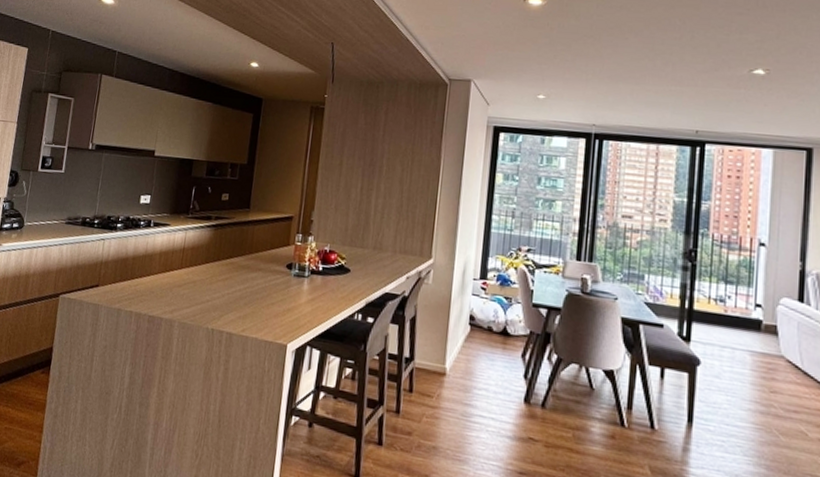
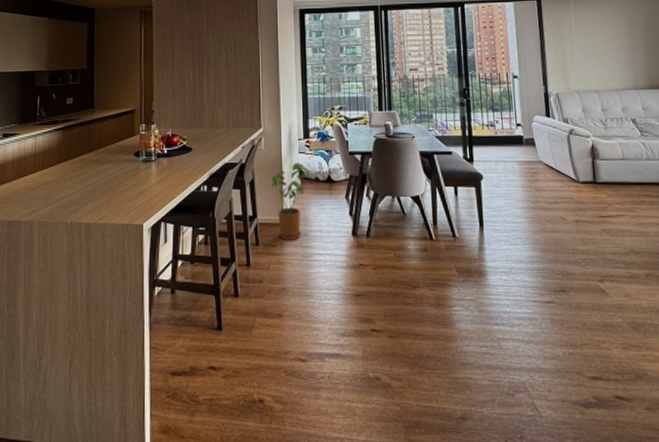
house plant: none [435,305,485,395] -> present [271,163,312,240]

